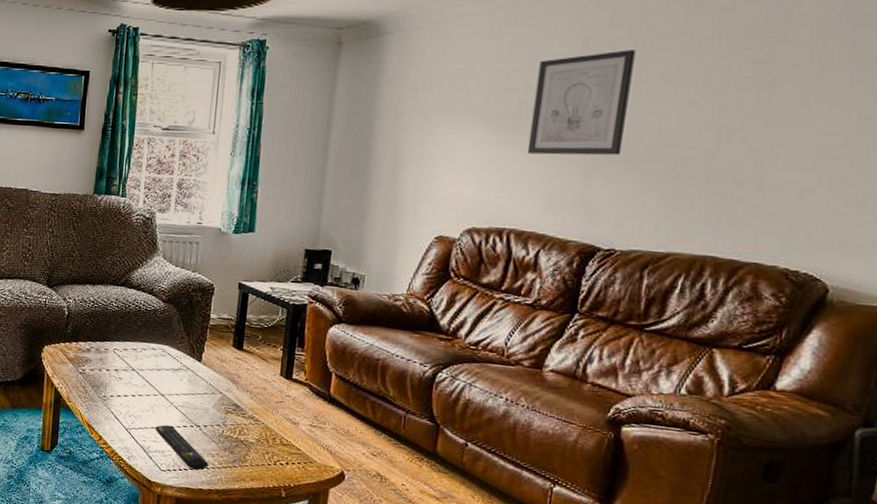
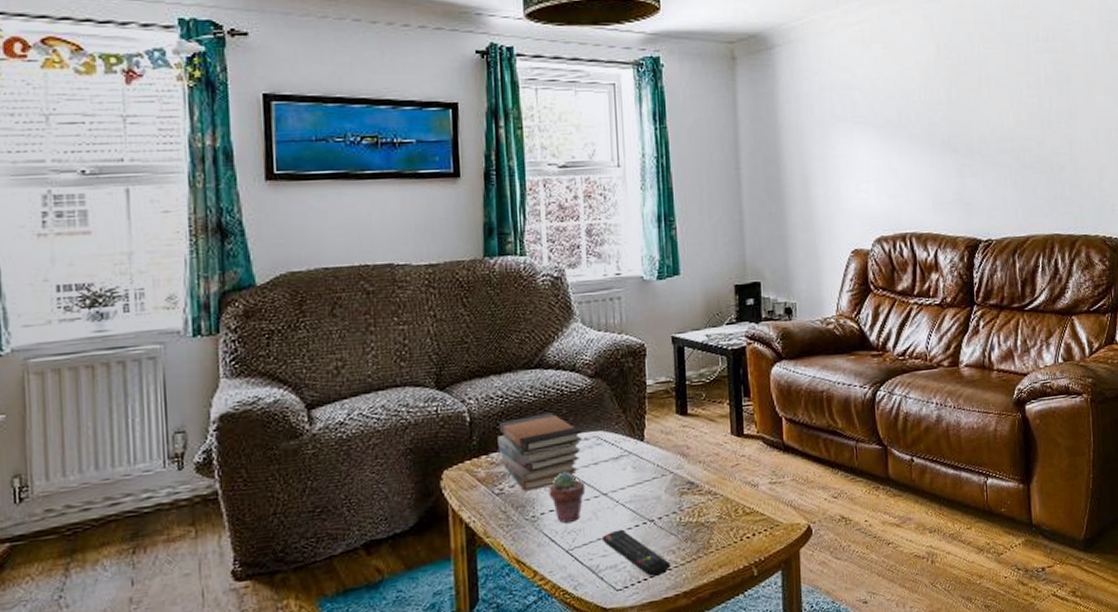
book stack: none [85,320,151,378] -> present [498,412,582,491]
potted succulent: none [118,369,148,409] -> present [548,471,586,524]
wall art: present [527,50,636,156] -> none [907,55,981,158]

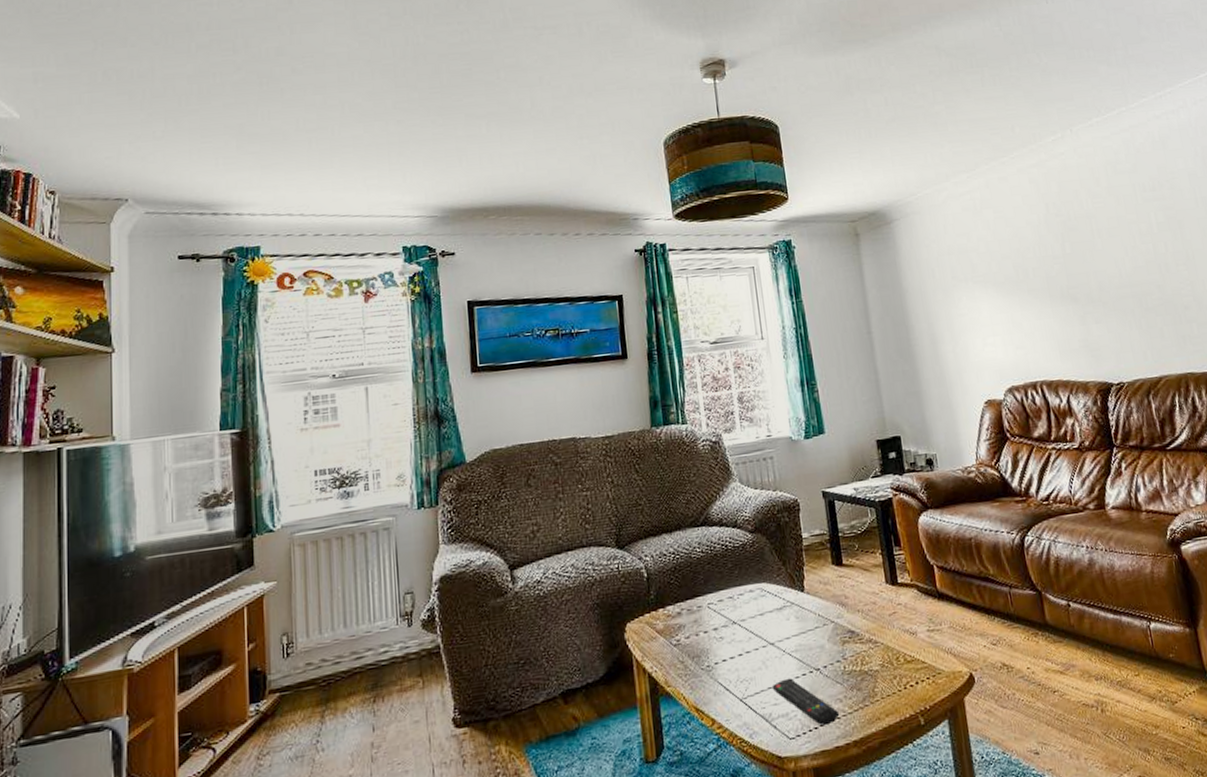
book stack: present [498,412,582,491] -> none [672,567,747,642]
potted succulent: present [548,471,586,524] -> none [720,622,754,673]

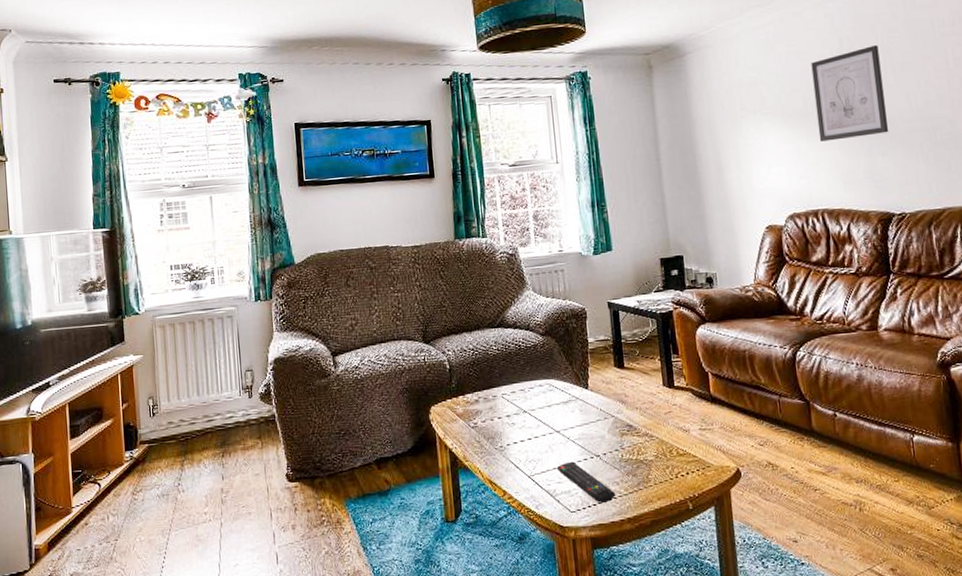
wall art: none [1019,211,1101,310] -> present [811,45,889,142]

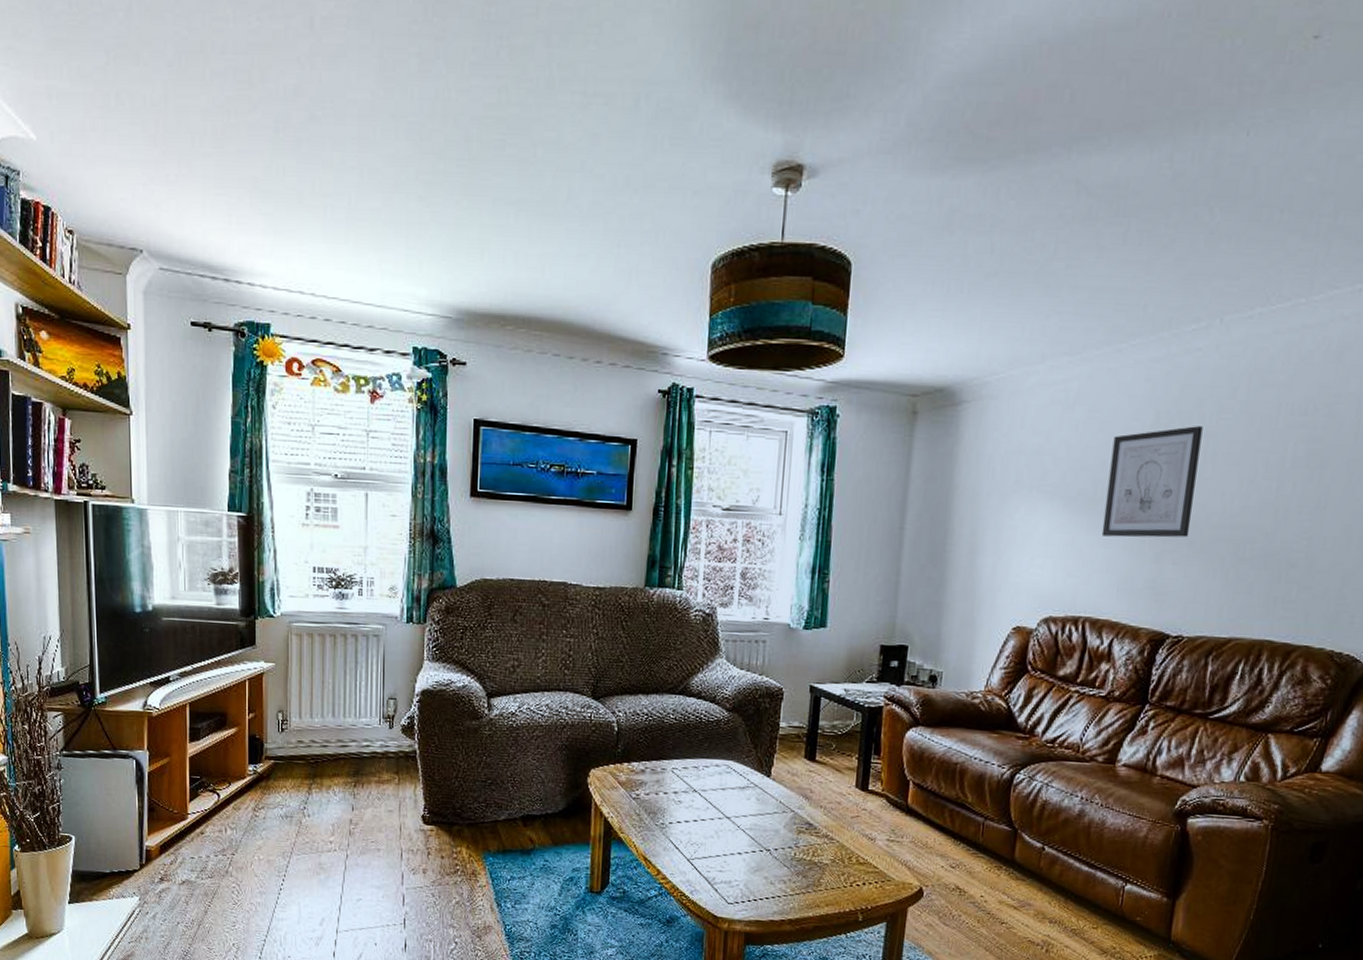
remote control: present [556,461,616,503] -> none [720,851,781,899]

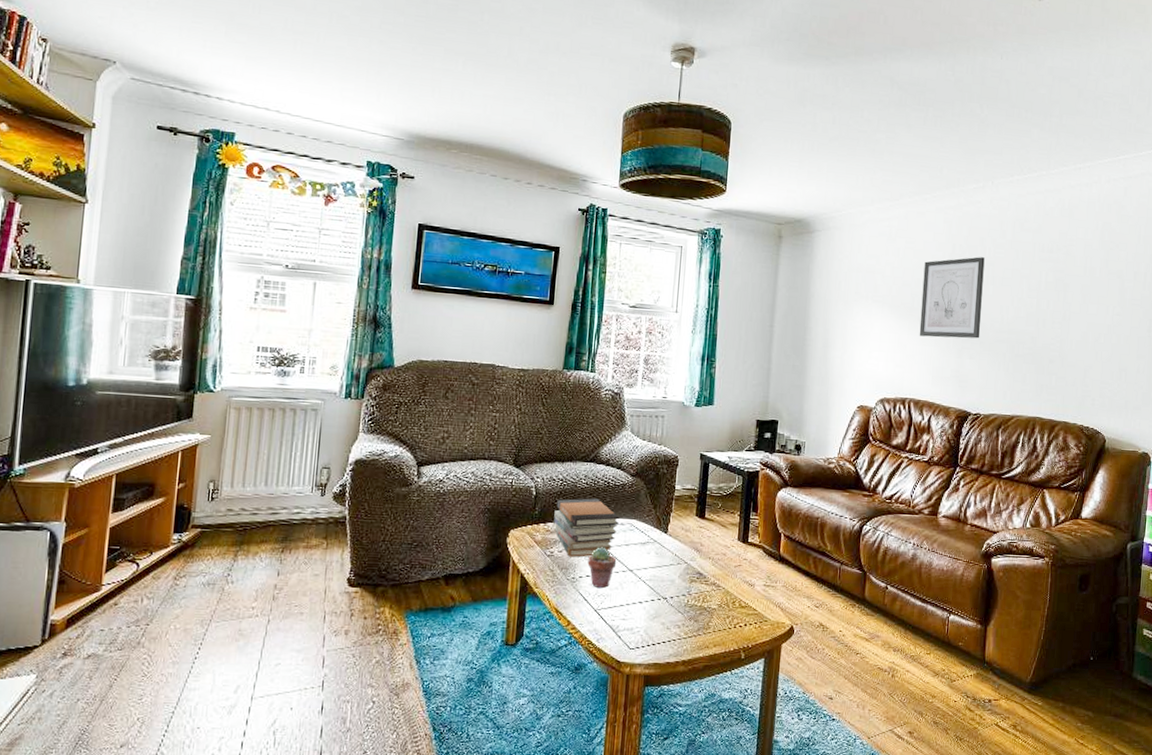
book stack: none [639,735,714,801] -> present [554,498,619,557]
potted succulent: none [678,790,712,837] -> present [587,547,617,589]

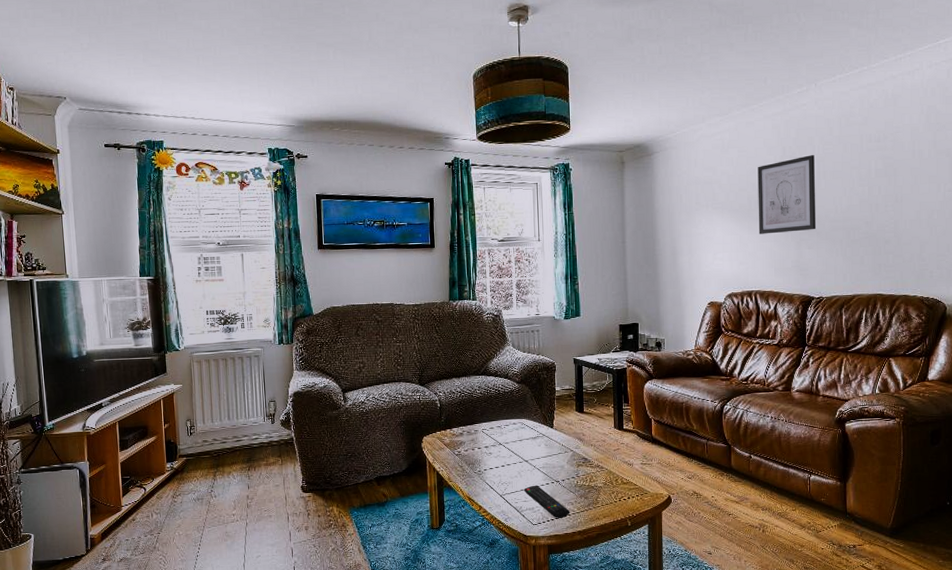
book stack: present [554,498,619,557] -> none [457,405,511,454]
potted succulent: present [587,547,617,589] -> none [489,444,514,478]
remote control: none [623,600,676,643] -> present [523,485,570,518]

